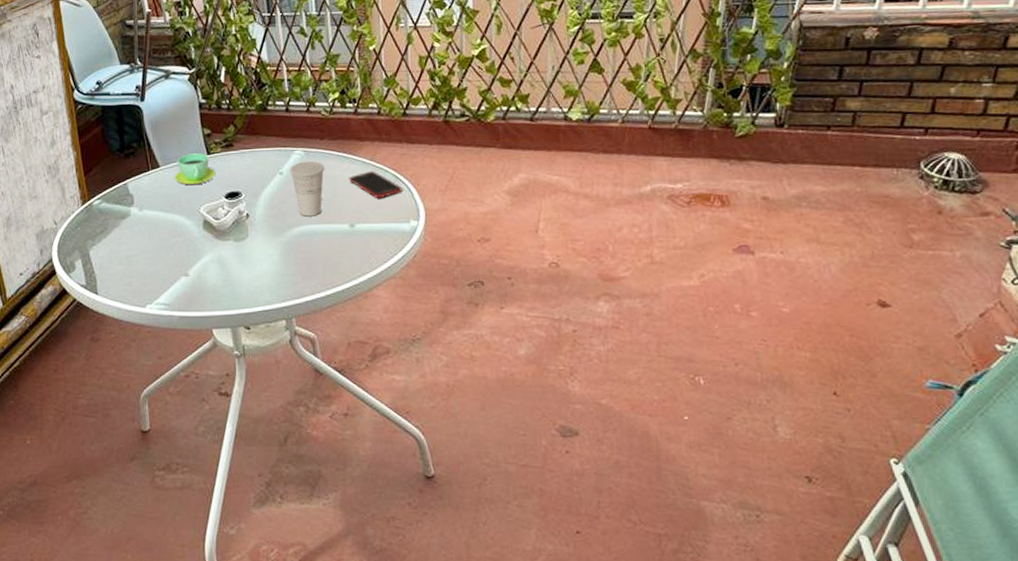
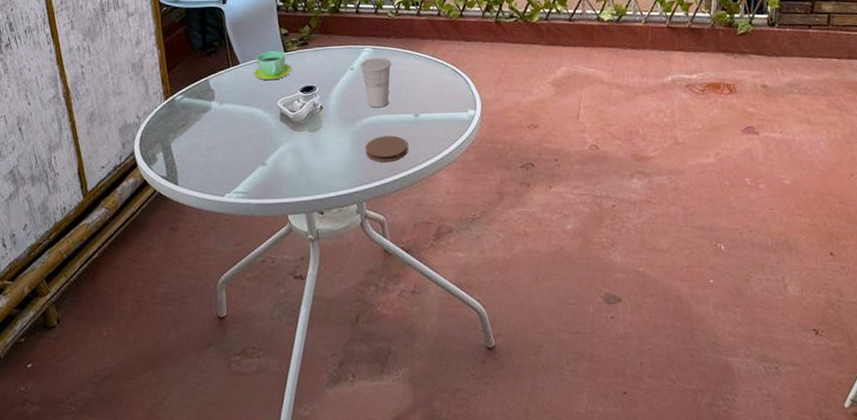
coaster: none [294,247,342,277] -> present [365,135,408,163]
cell phone: present [349,170,403,199] -> none [413,65,461,91]

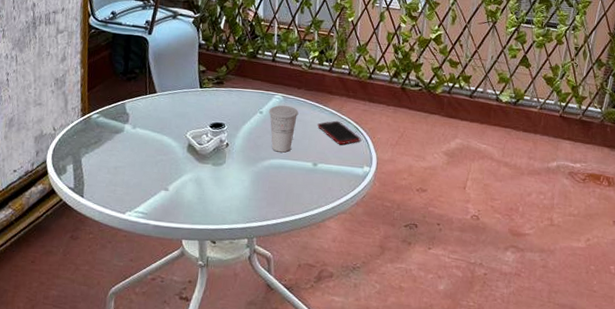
cup: present [254,51,292,81] -> none [168,85,205,113]
coaster: present [365,135,408,163] -> none [262,179,303,204]
cell phone: none [413,65,461,91] -> present [317,120,361,145]

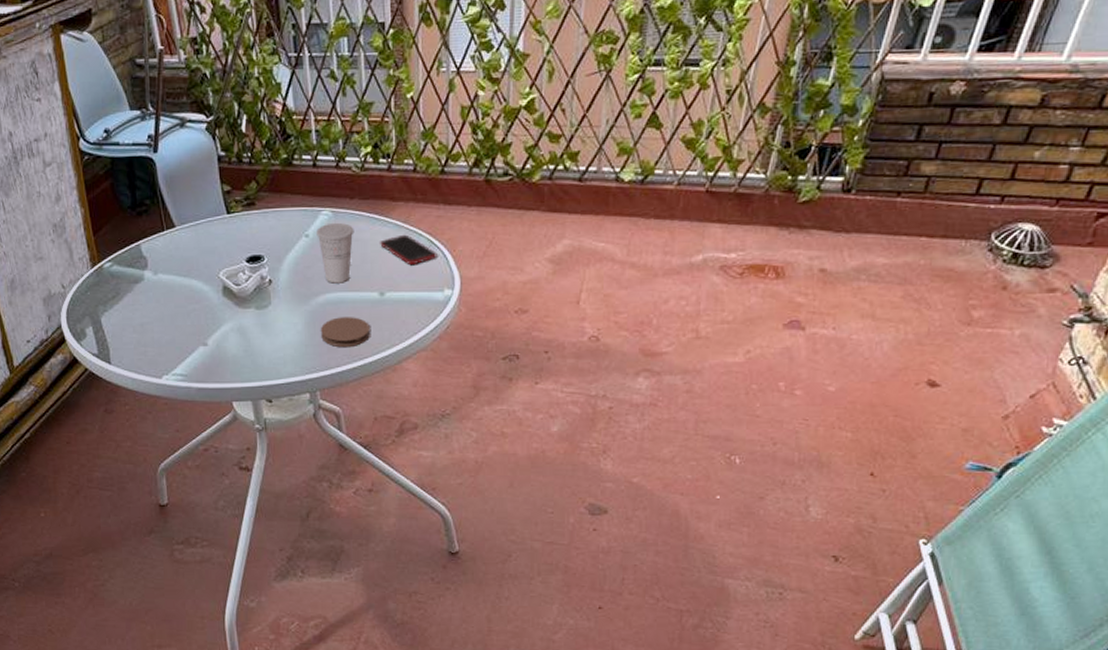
coaster: none [262,179,303,204] -> present [320,317,370,348]

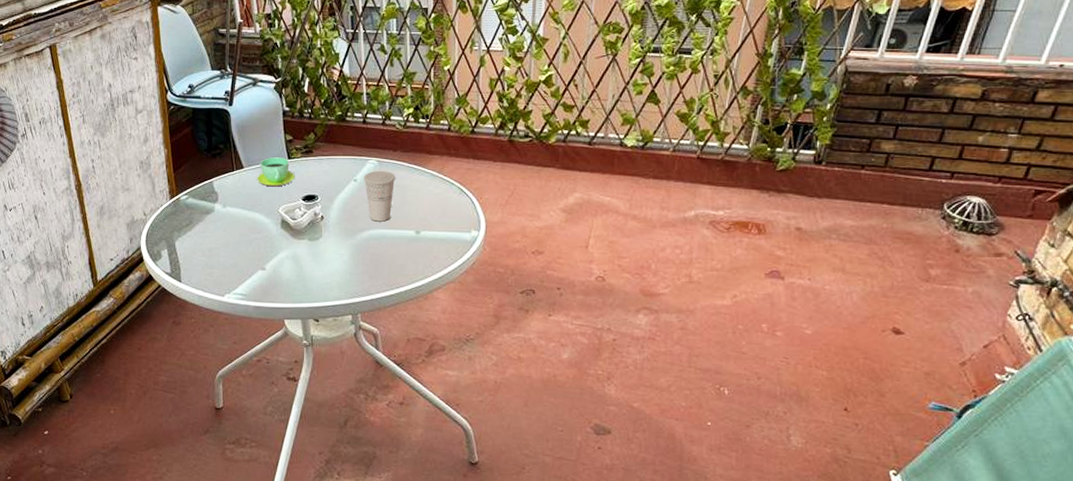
cup: none [192,212,236,248] -> present [257,157,295,187]
coaster: present [320,317,370,348] -> none [363,251,406,277]
cell phone: present [380,234,437,266] -> none [418,183,466,209]

